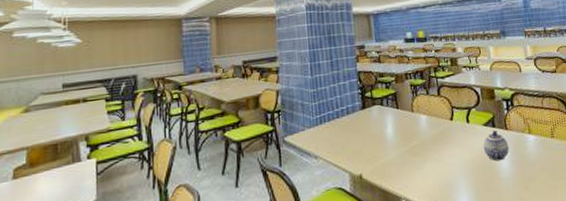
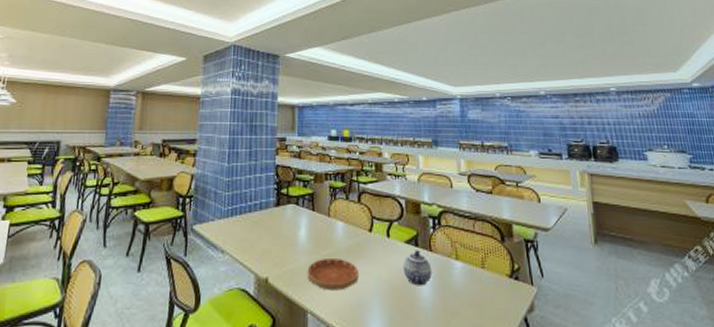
saucer: none [397,147,445,177] -> present [307,259,359,291]

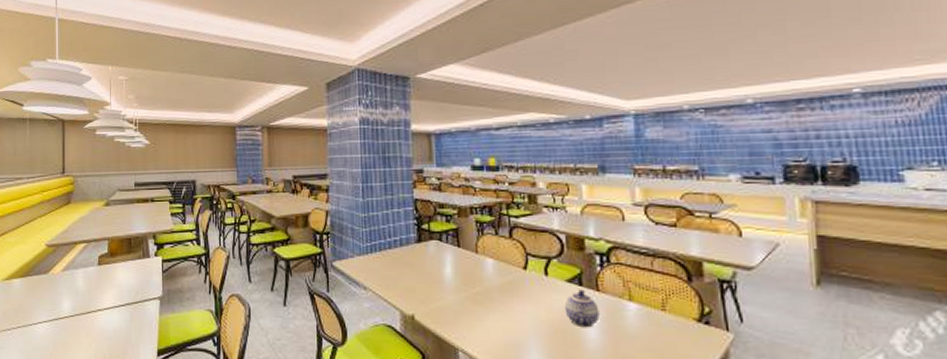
saucer: present [307,259,359,291] -> none [455,297,513,330]

